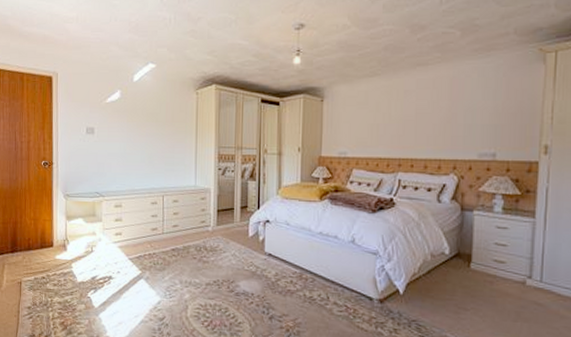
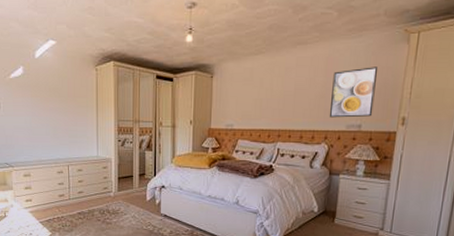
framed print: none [457,89,512,146] -> present [329,67,378,118]

